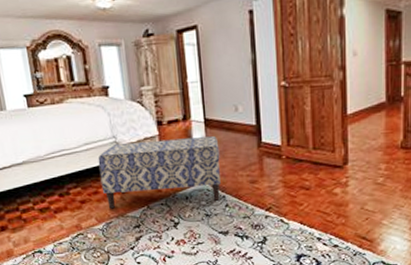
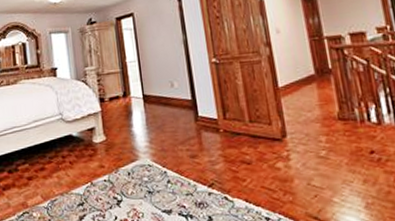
bench: present [98,136,221,209] -> none [45,111,162,186]

